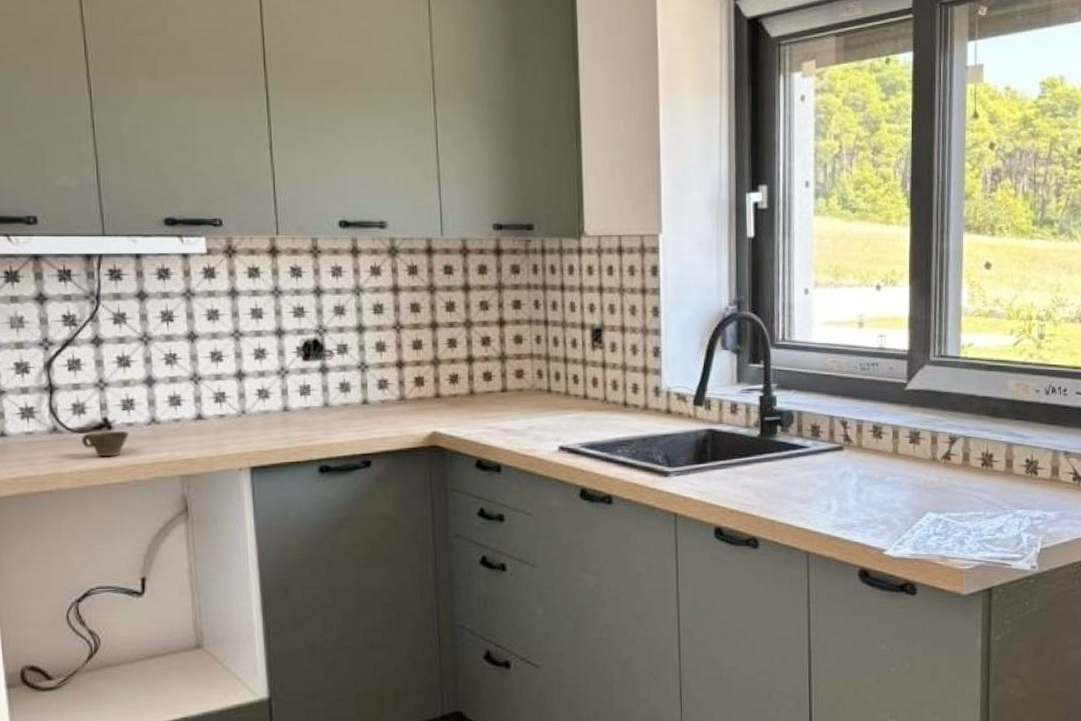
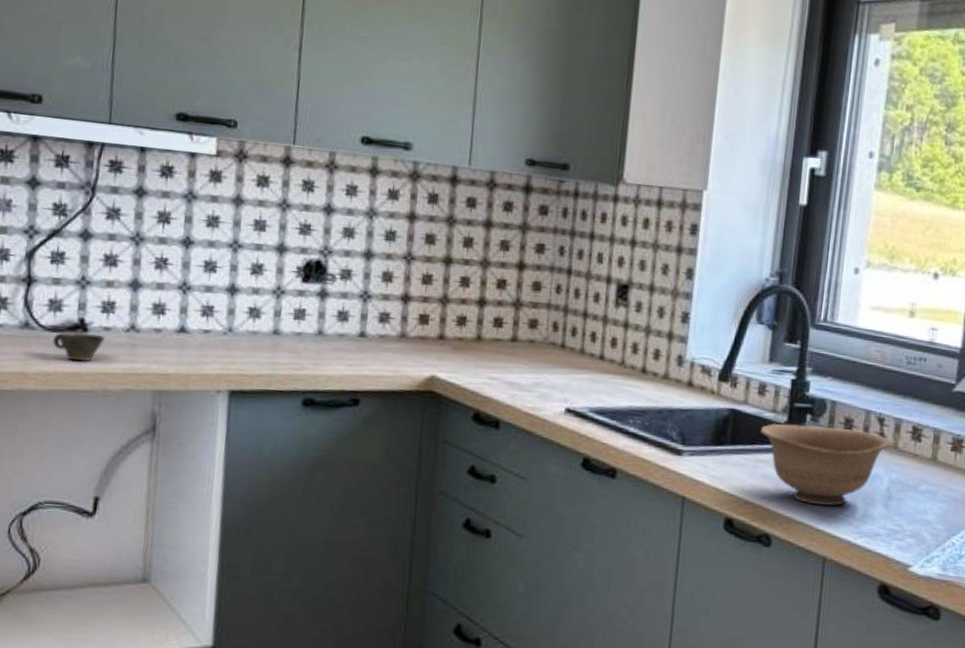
bowl: none [737,435,857,506] -> present [761,424,893,506]

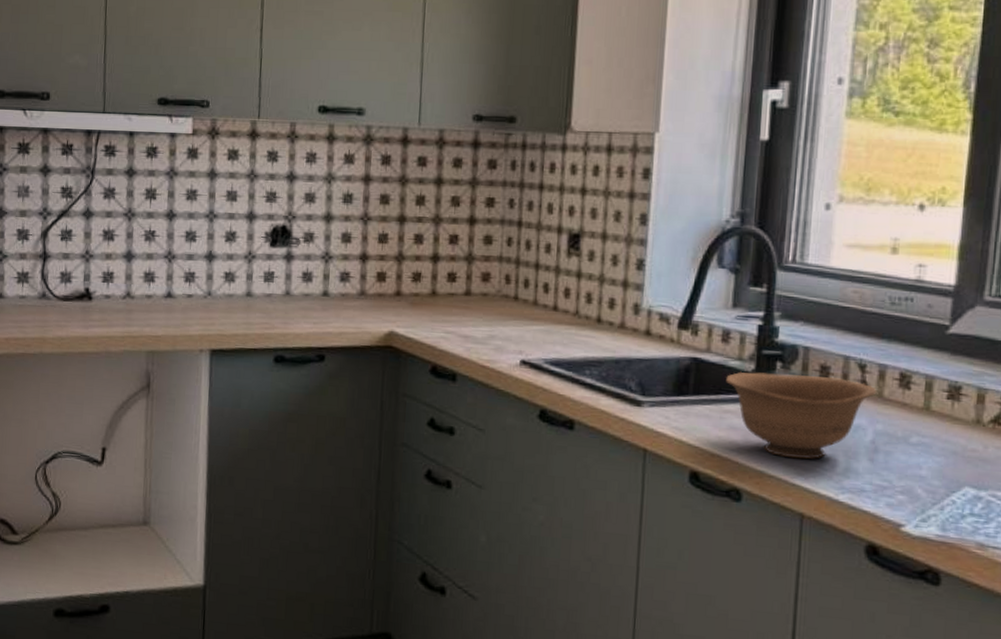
cup: present [52,332,105,362] -> none [64,301,106,327]

